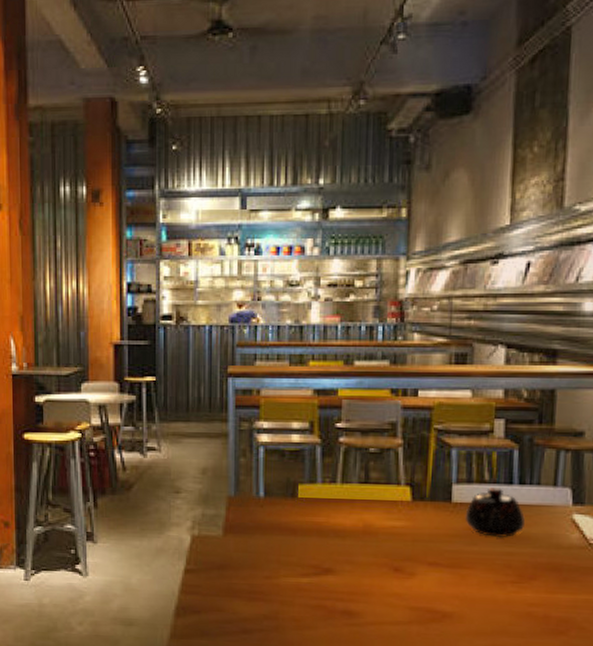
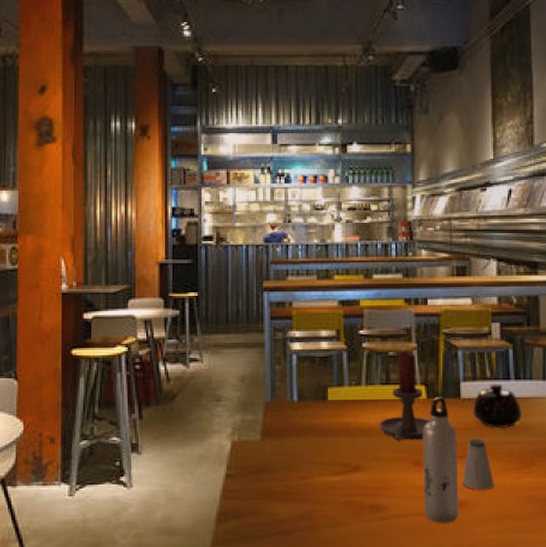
candle holder: none [356,448,415,545] -> present [380,352,431,440]
water bottle: none [403,499,445,635] -> present [423,396,459,523]
saltshaker: none [448,547,486,603] -> present [462,439,494,490]

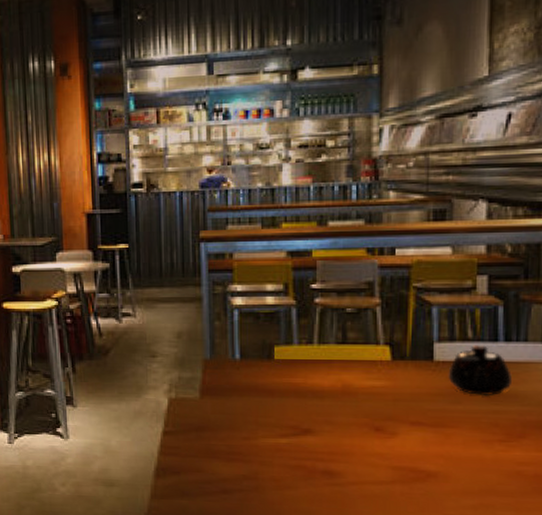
candle holder: present [380,352,431,440] -> none [334,308,396,405]
water bottle: present [423,396,459,523] -> none [385,358,428,494]
saltshaker: present [462,439,494,490] -> none [432,406,472,462]

